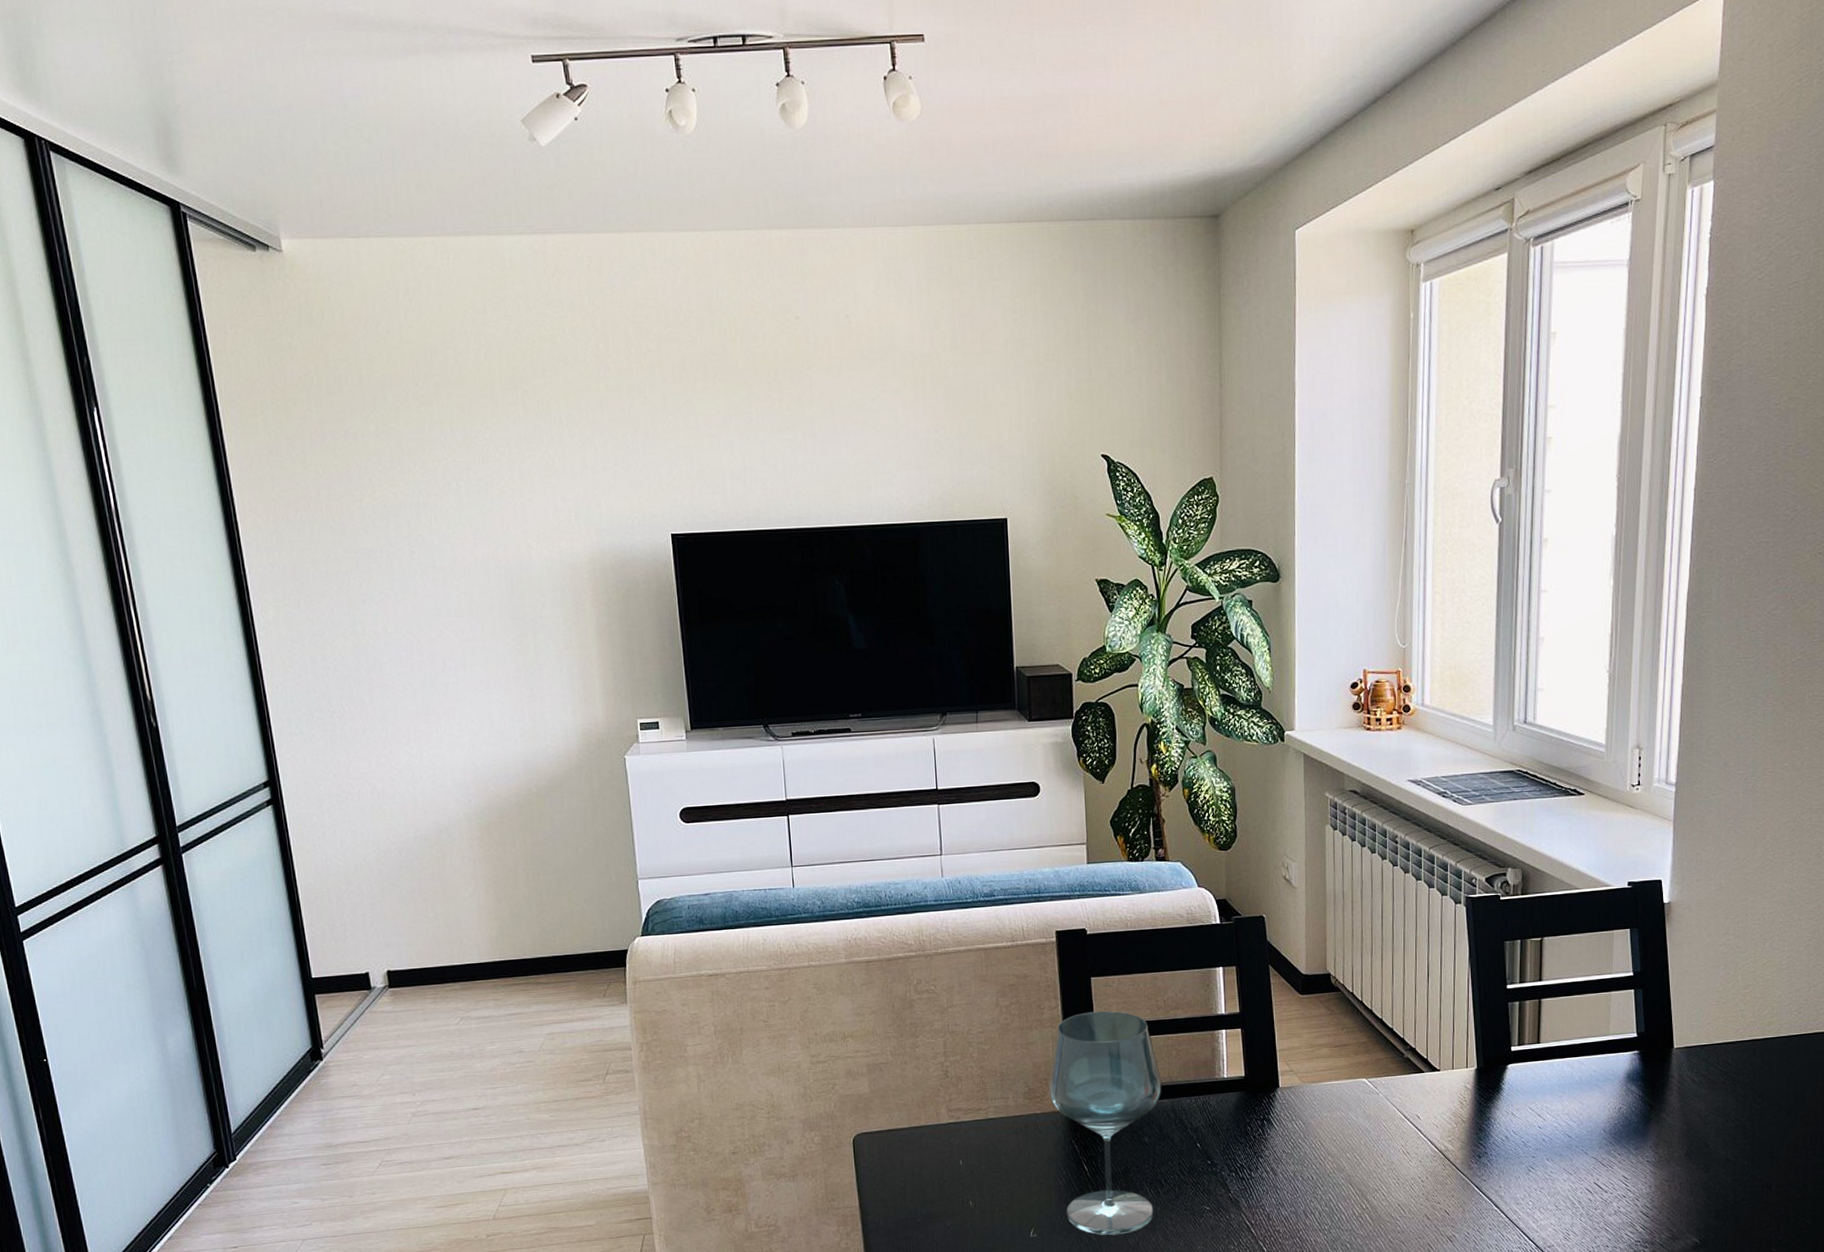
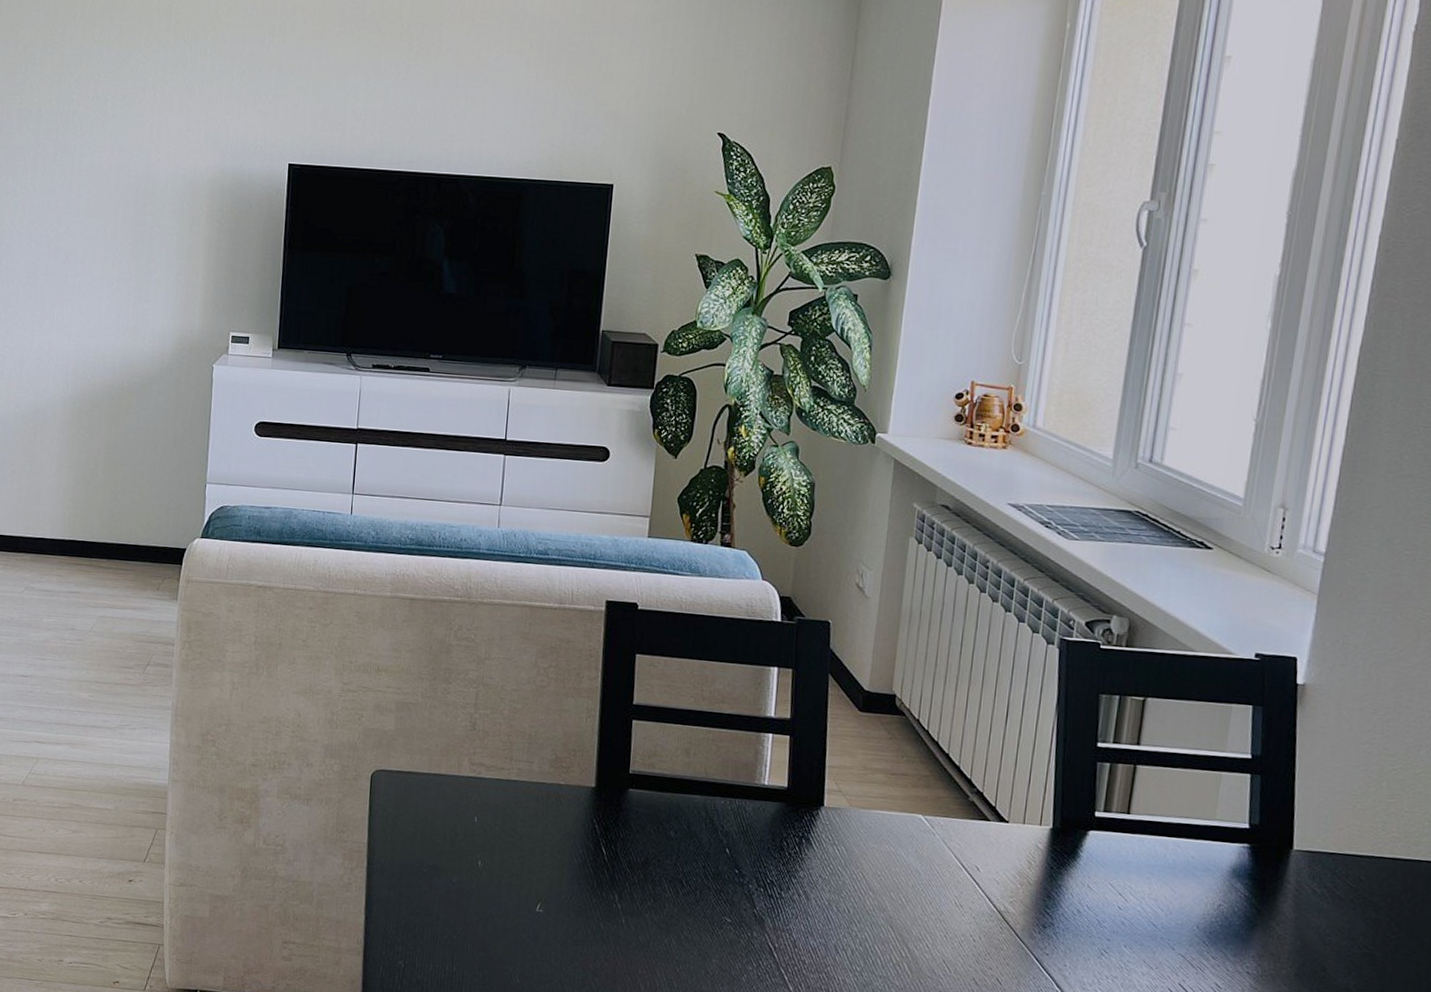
wine glass: present [1047,1010,1162,1236] -> none [575,689,697,929]

